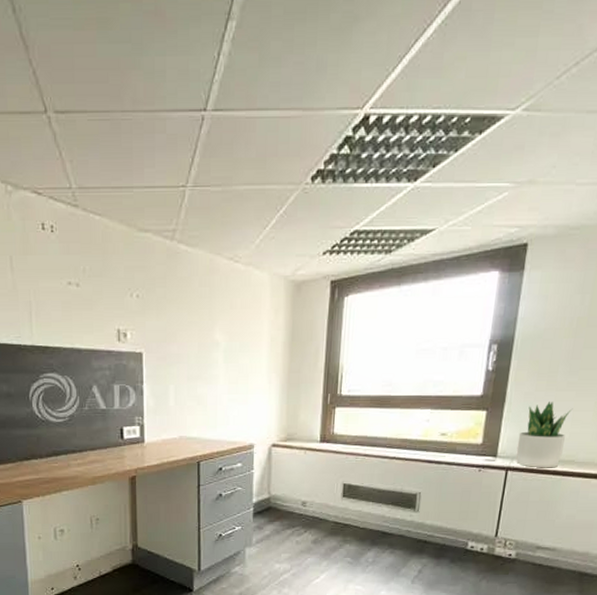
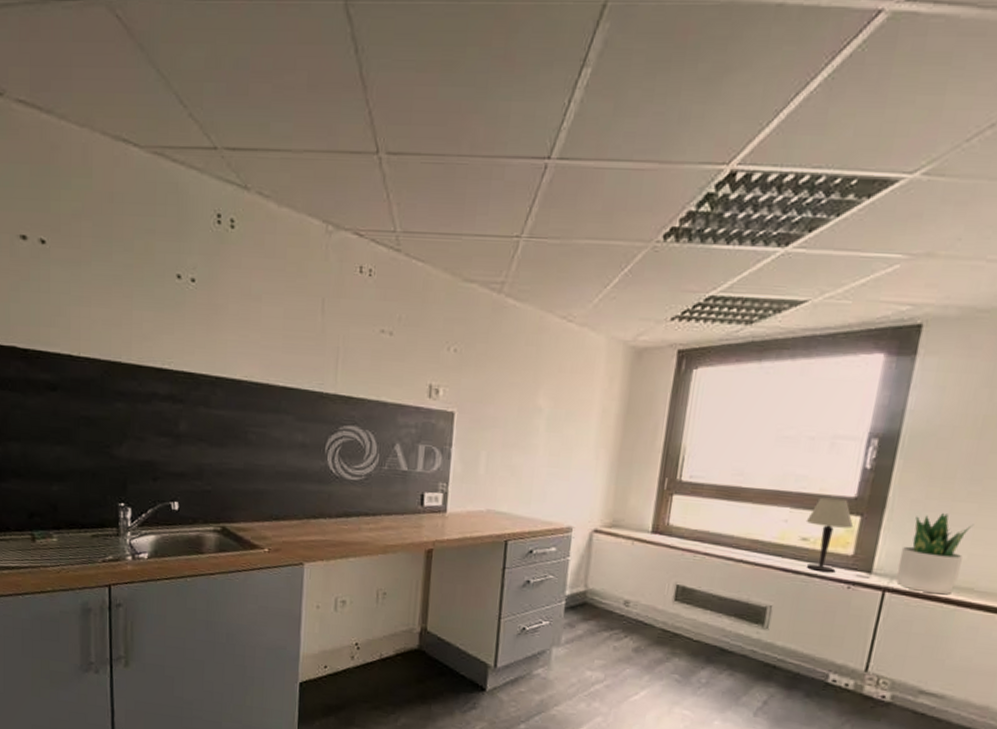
table lamp: none [443,397,481,460] -> present [806,497,854,574]

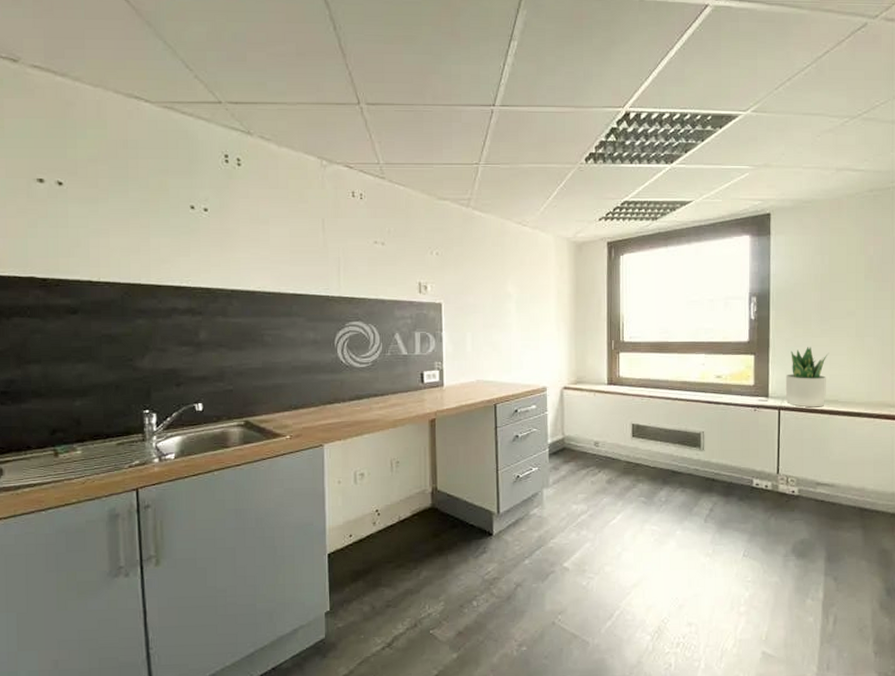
table lamp: present [806,497,854,574] -> none [717,343,751,401]

